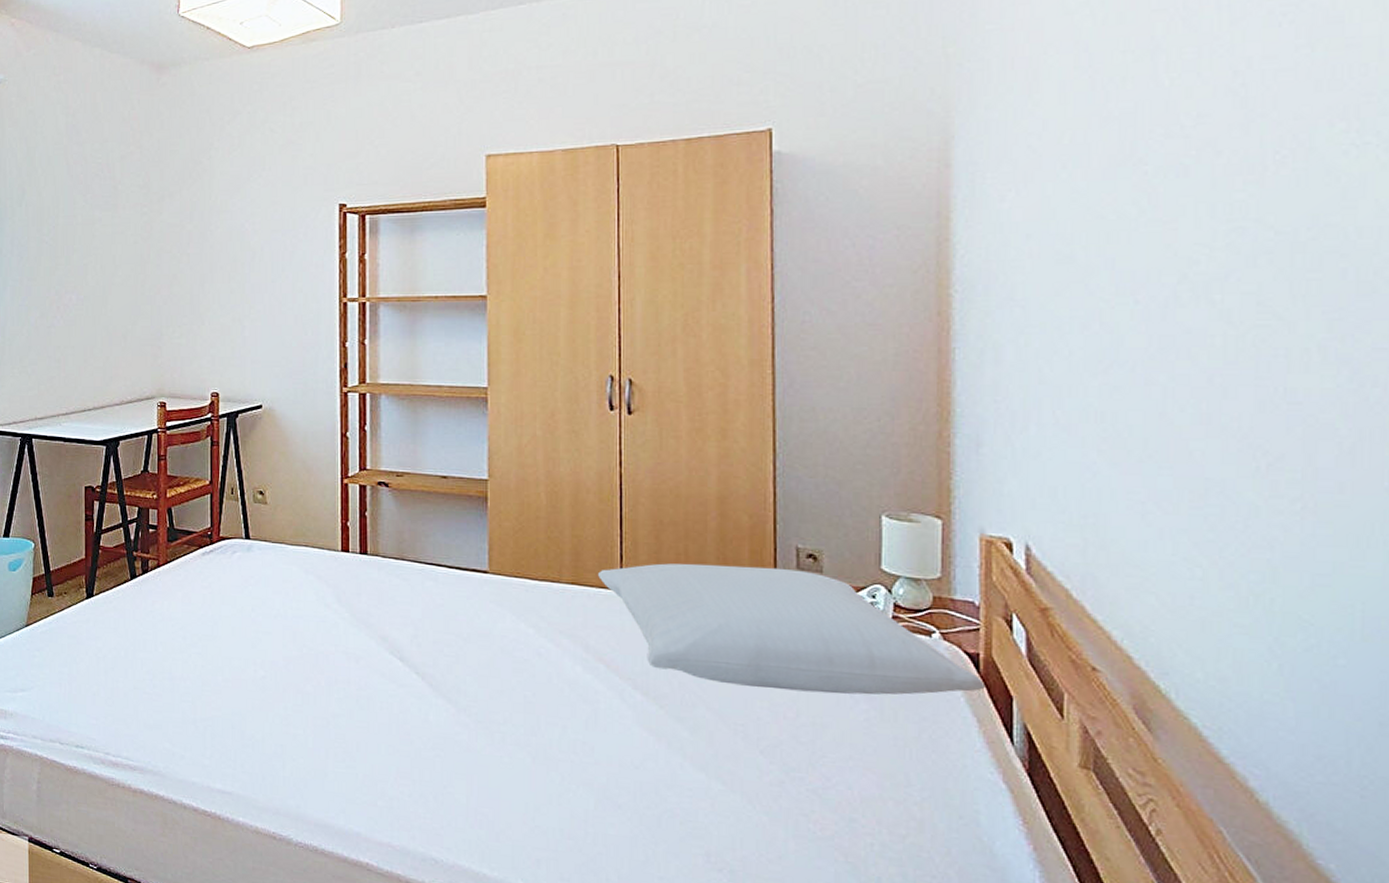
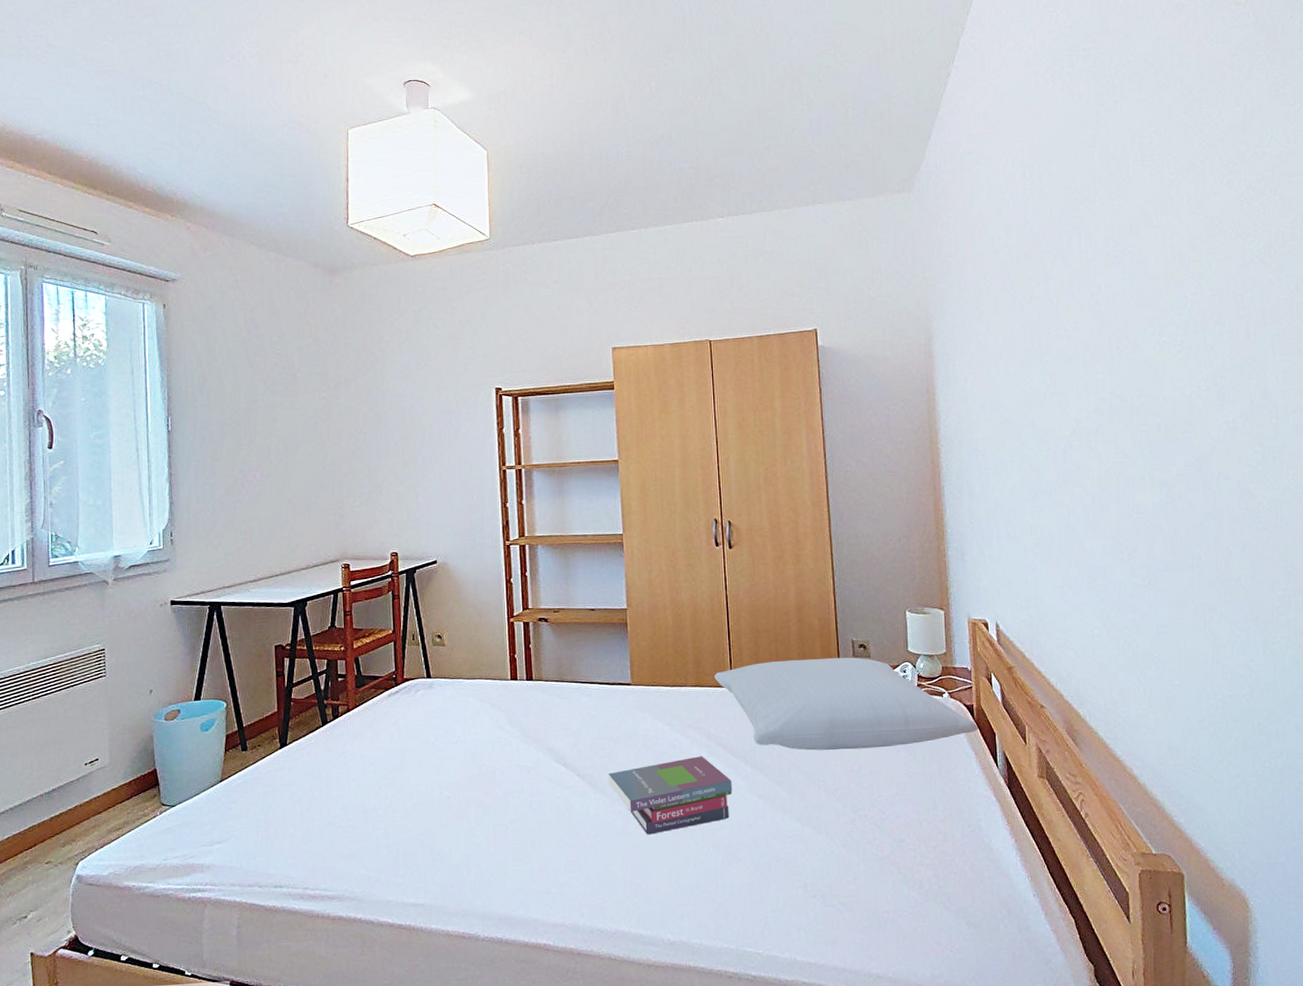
books: none [454,670,614,757] -> present [608,756,733,835]

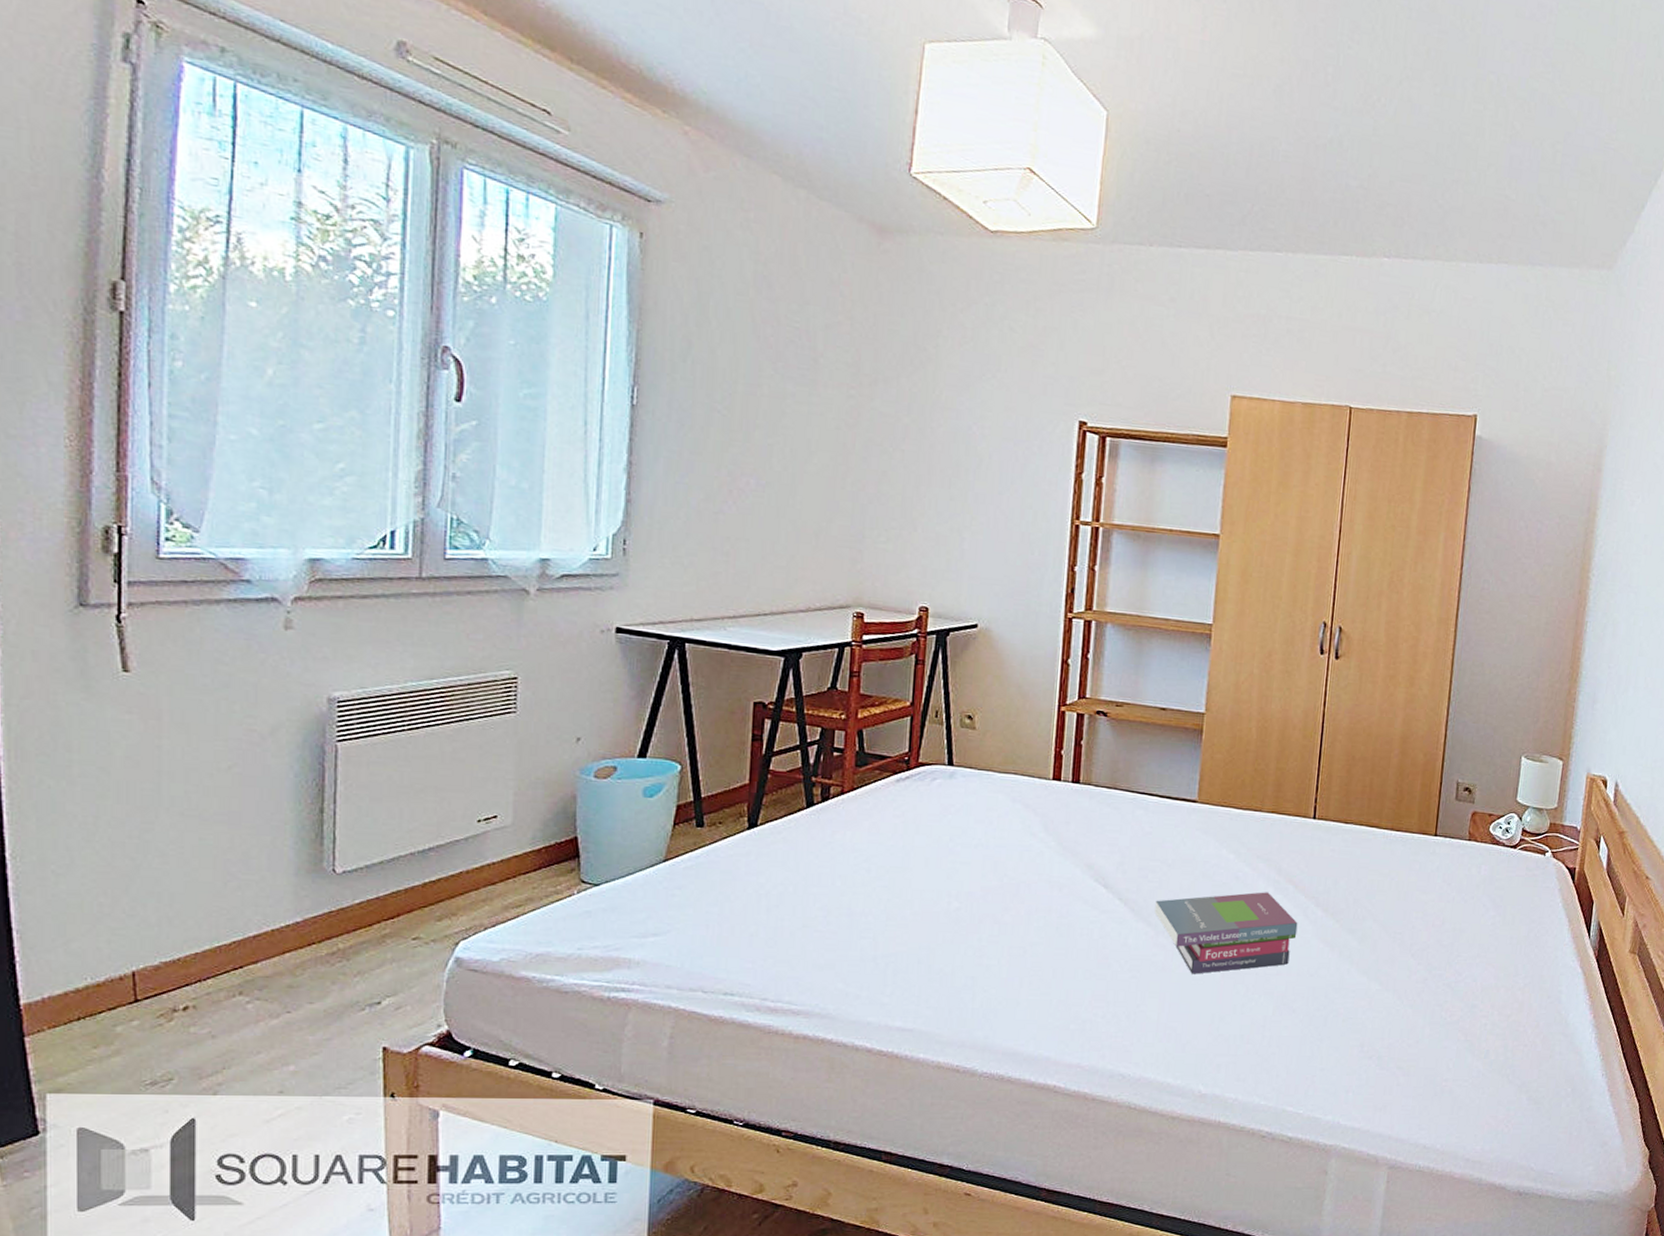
pillow: present [714,657,979,751] -> none [1296,794,1577,904]

